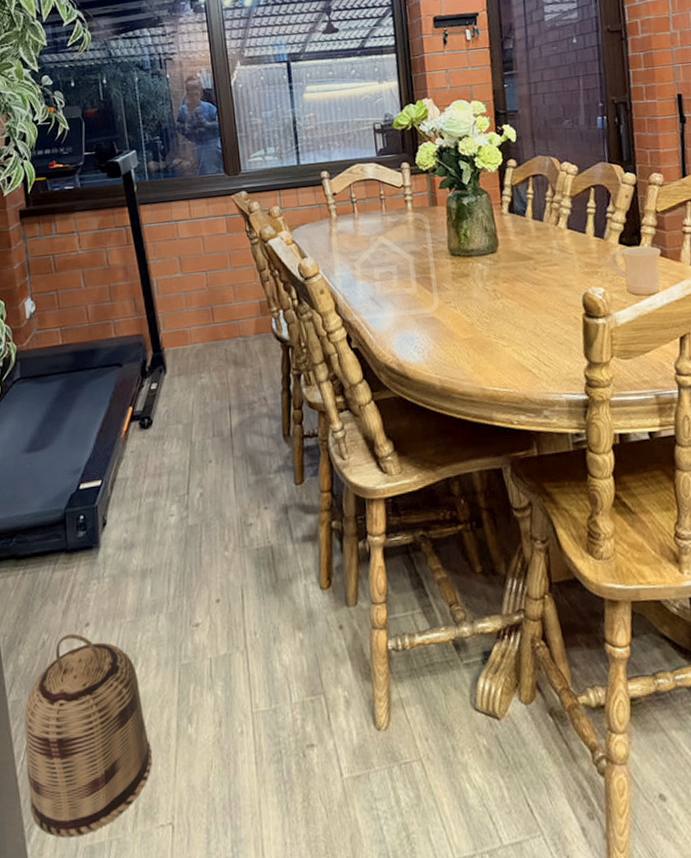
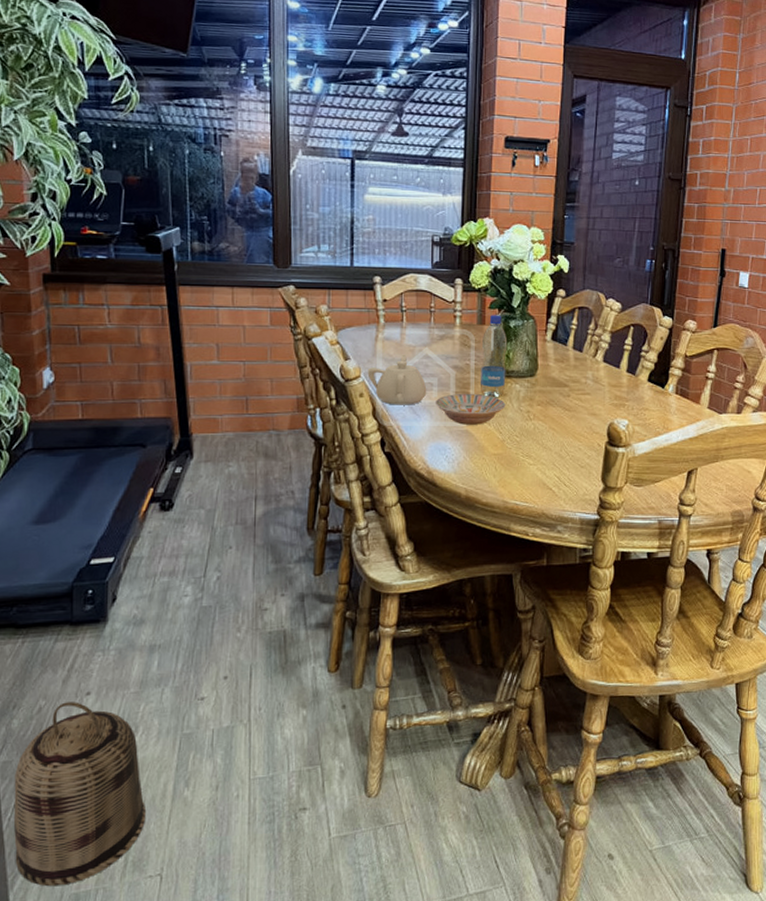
teapot: none [325,246,388,299] -> present [367,355,427,405]
bowl: none [396,277,470,312] -> present [435,393,506,425]
bottle: none [437,194,467,280] -> present [479,315,508,398]
mug: present [609,245,661,297] -> none [637,385,684,432]

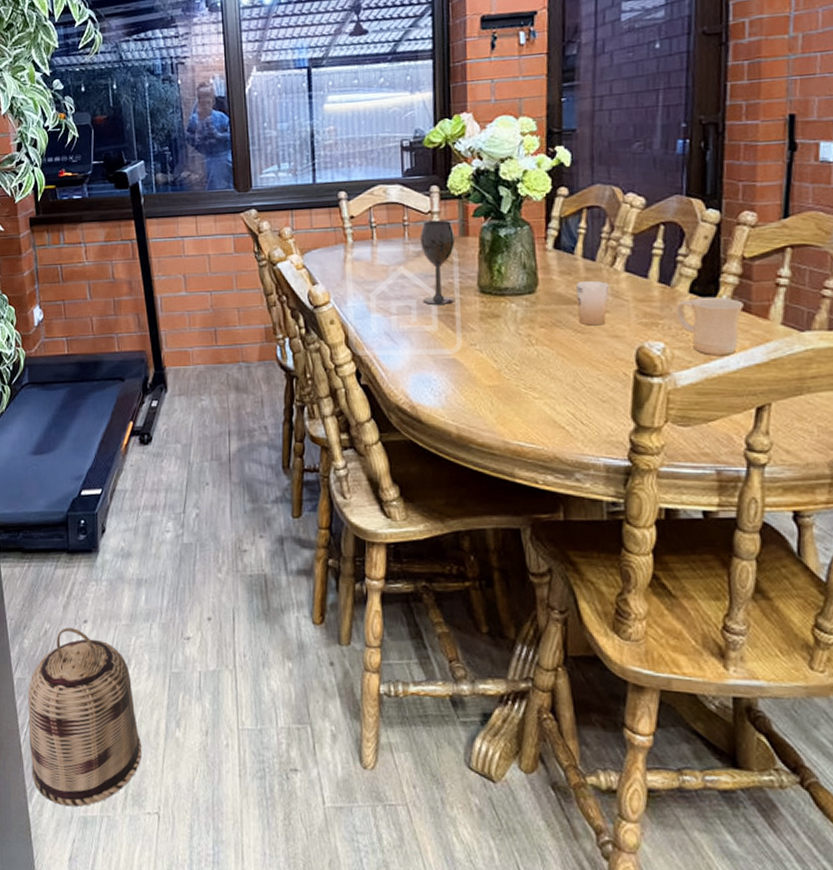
teapot: present [367,355,427,405] -> none [337,276,405,332]
bowl: present [435,393,506,425] -> none [414,316,500,353]
wine glass: none [443,309,474,383] -> present [419,220,456,305]
bottle: present [479,315,508,398] -> none [466,223,499,321]
cup: none [567,367,591,405] -> present [576,280,610,326]
mug: none [637,385,684,432] -> present [675,296,744,356]

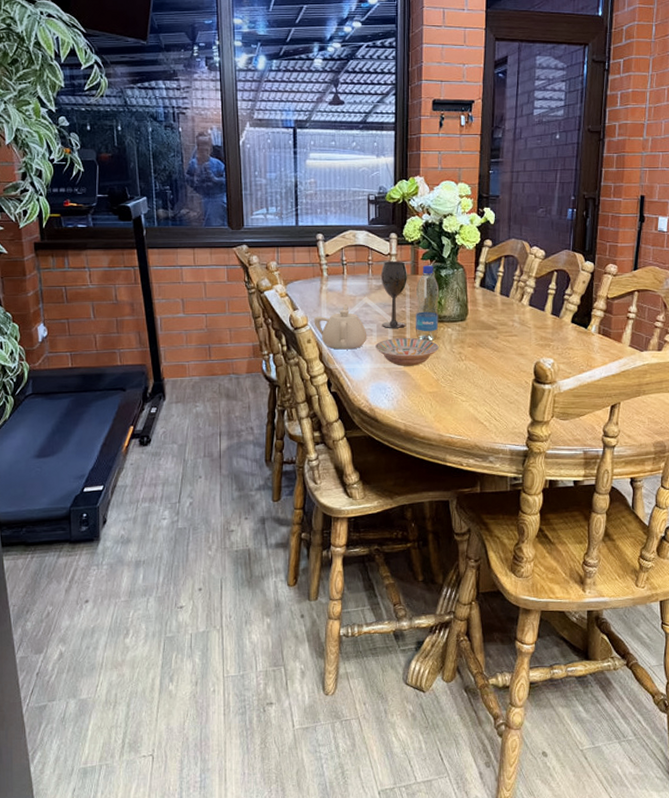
basket: present [28,627,142,807] -> none [30,608,139,762]
teapot: none [337,276,405,332] -> present [314,304,367,350]
bowl: none [414,316,500,353] -> present [374,337,439,366]
bottle: none [466,223,499,321] -> present [415,265,440,341]
cup: present [576,280,610,326] -> none [495,311,518,346]
mug: present [675,296,744,356] -> none [562,325,606,369]

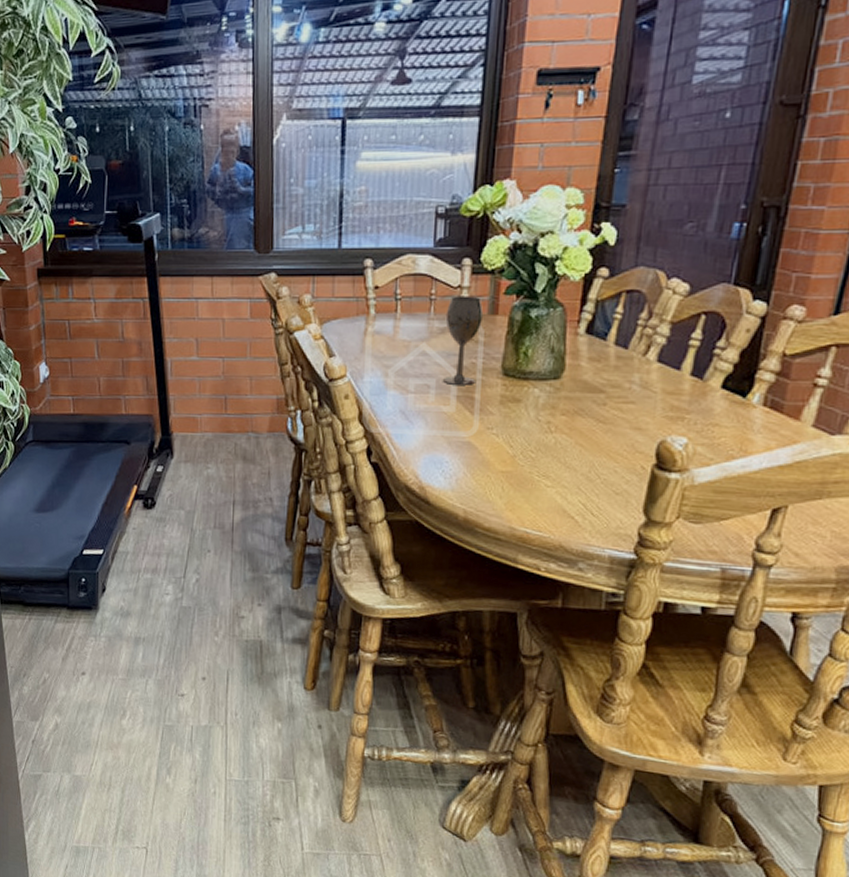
teapot: present [314,304,367,350] -> none [354,352,423,410]
bowl: present [374,337,439,366] -> none [431,397,520,436]
bottle: present [415,265,440,341] -> none [487,302,527,405]

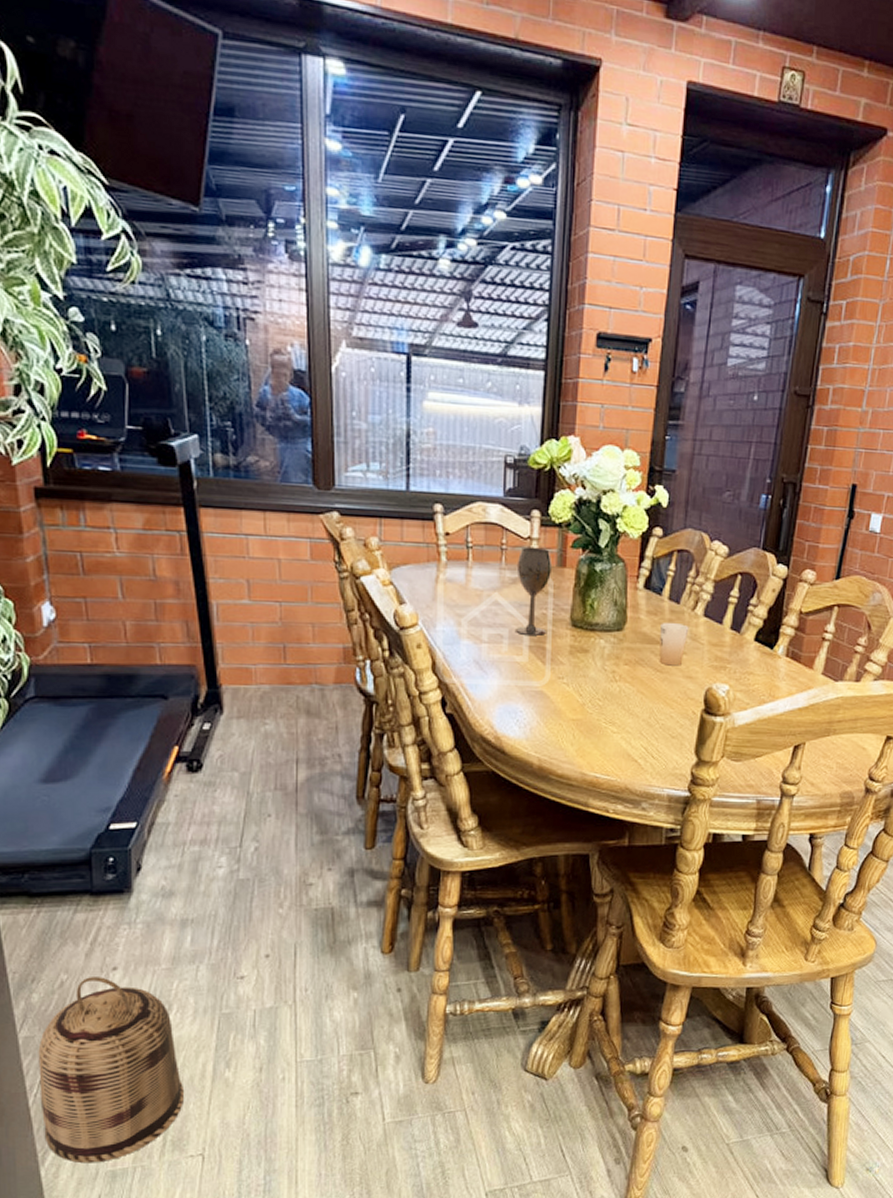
basket: none [26,678,134,838] -> present [38,977,185,1164]
cup: none [602,368,639,417] -> present [659,622,689,666]

